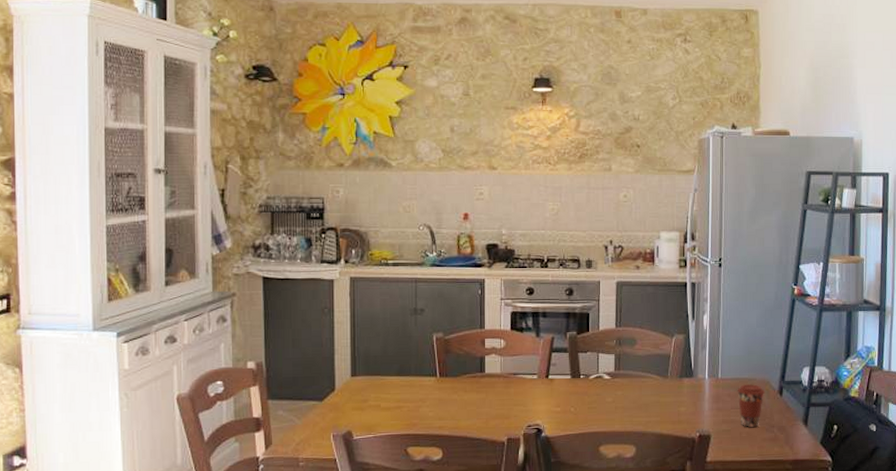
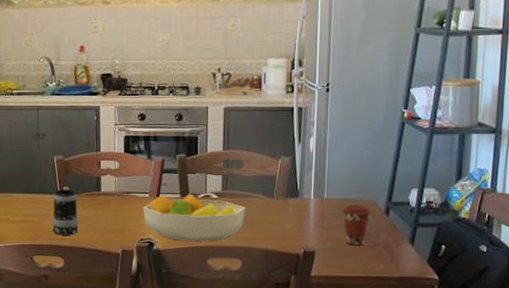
mug: none [430,368,459,423] -> present [52,187,78,236]
fruit bowl: none [530,374,640,426] -> present [142,194,246,241]

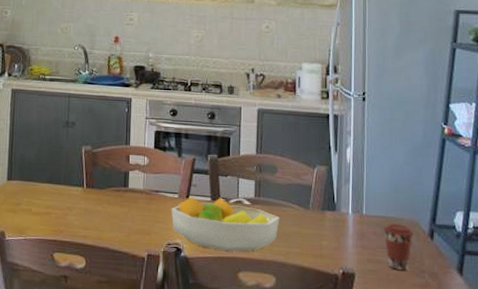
mug: present [52,187,78,236] -> none [76,179,103,233]

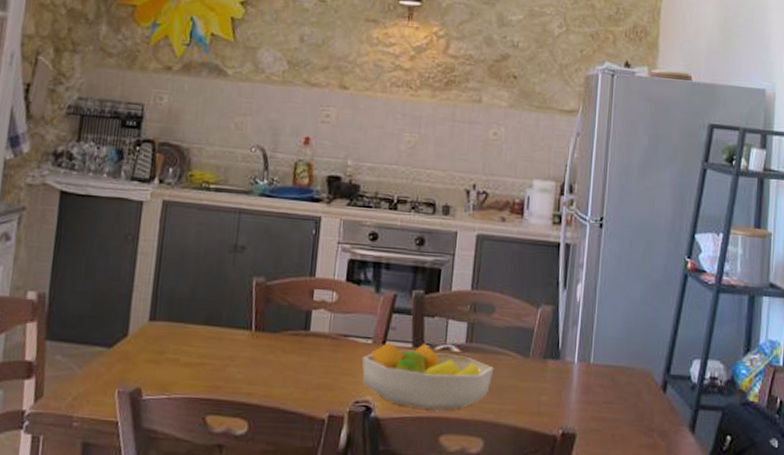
coffee cup: present [383,223,414,270] -> none [612,374,646,429]

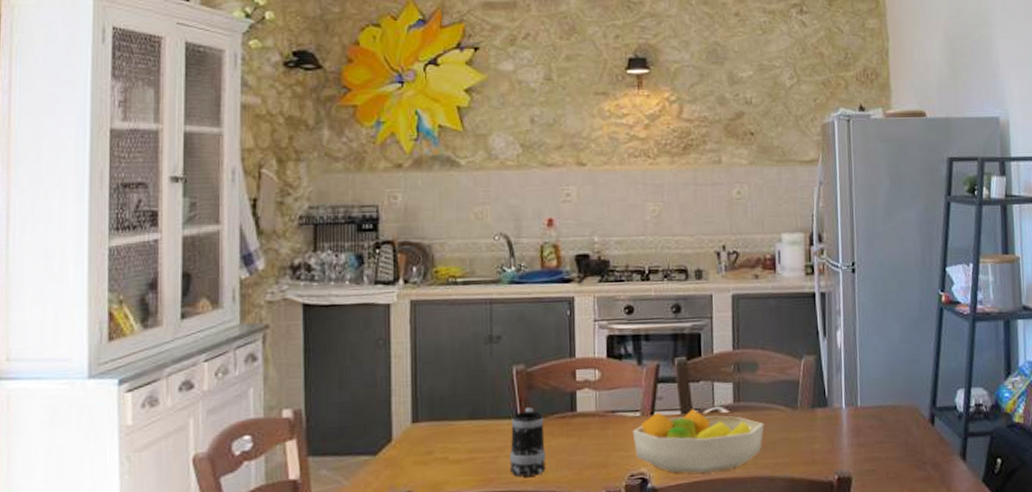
mug: none [238,320,277,389] -> present [510,407,545,477]

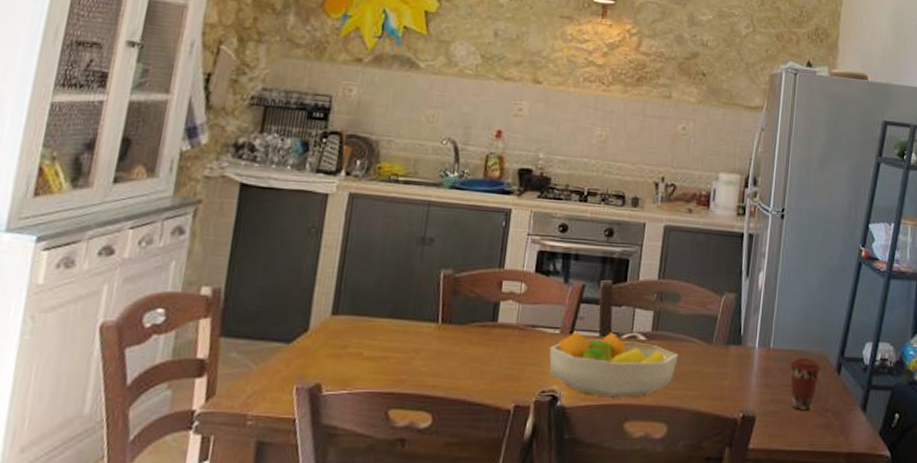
mug: present [510,407,545,477] -> none [423,312,464,382]
coffee cup: none [880,412,914,465] -> present [790,358,822,410]

